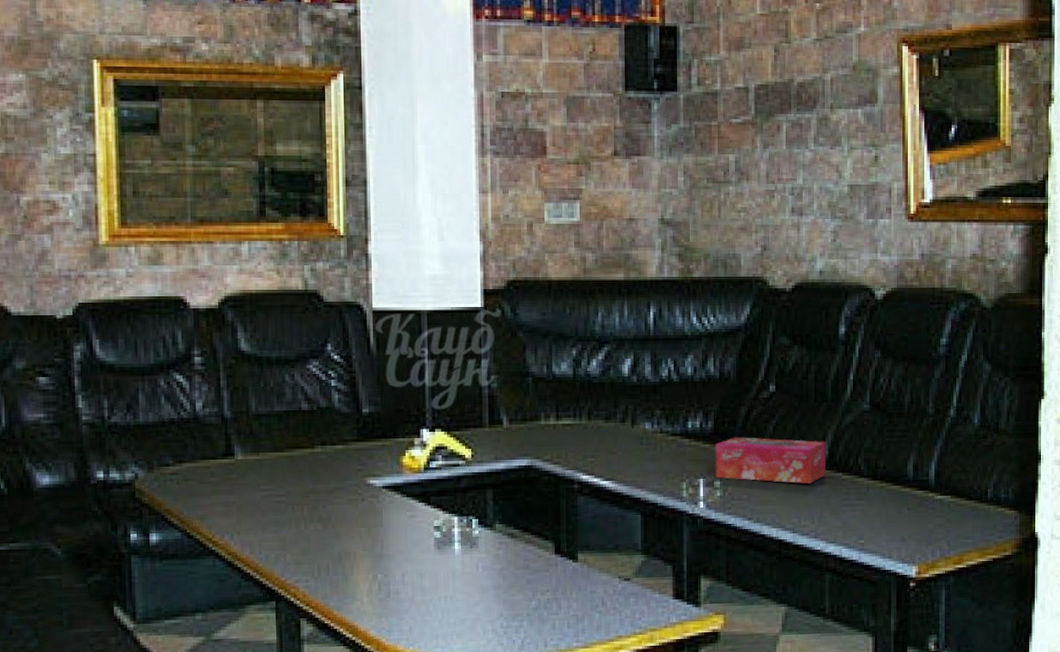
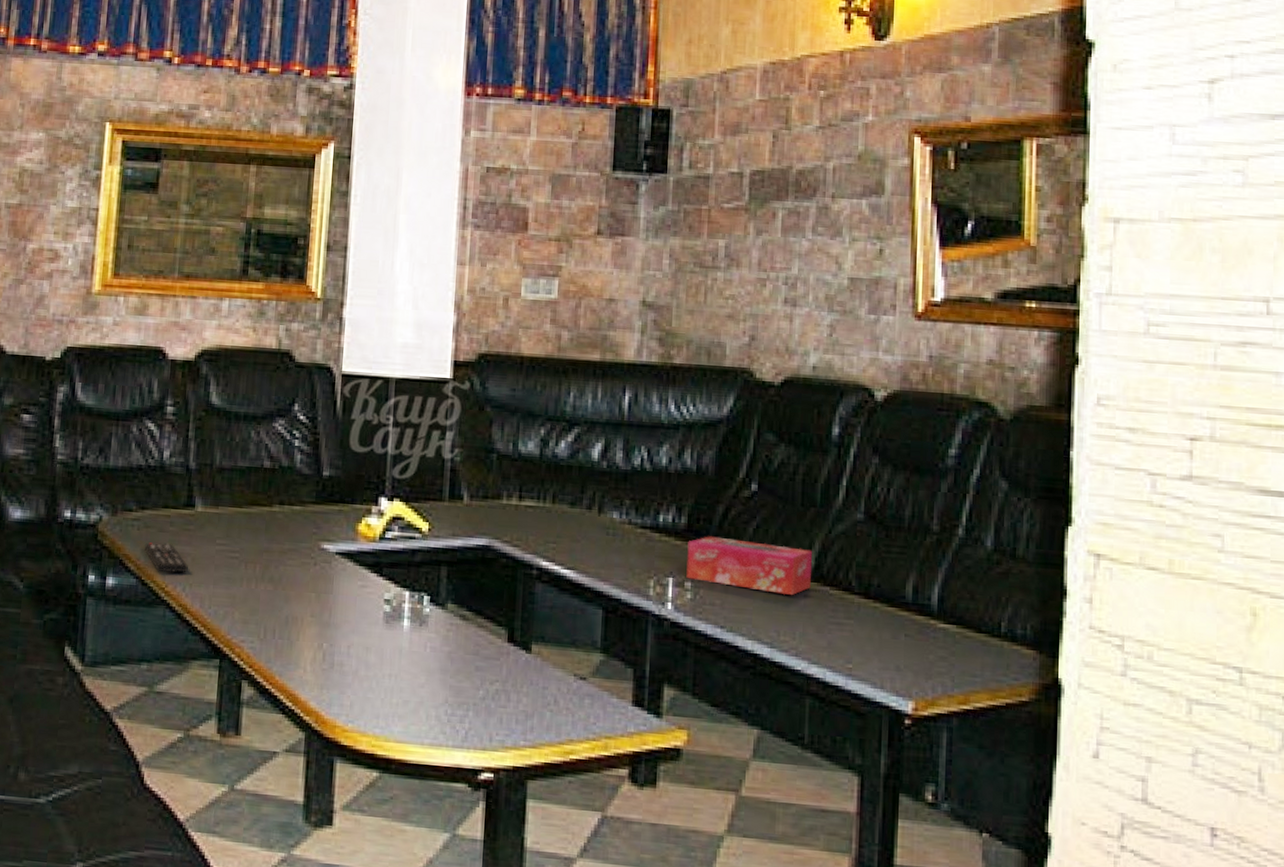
remote control: none [186,495,234,524] -> present [144,542,188,573]

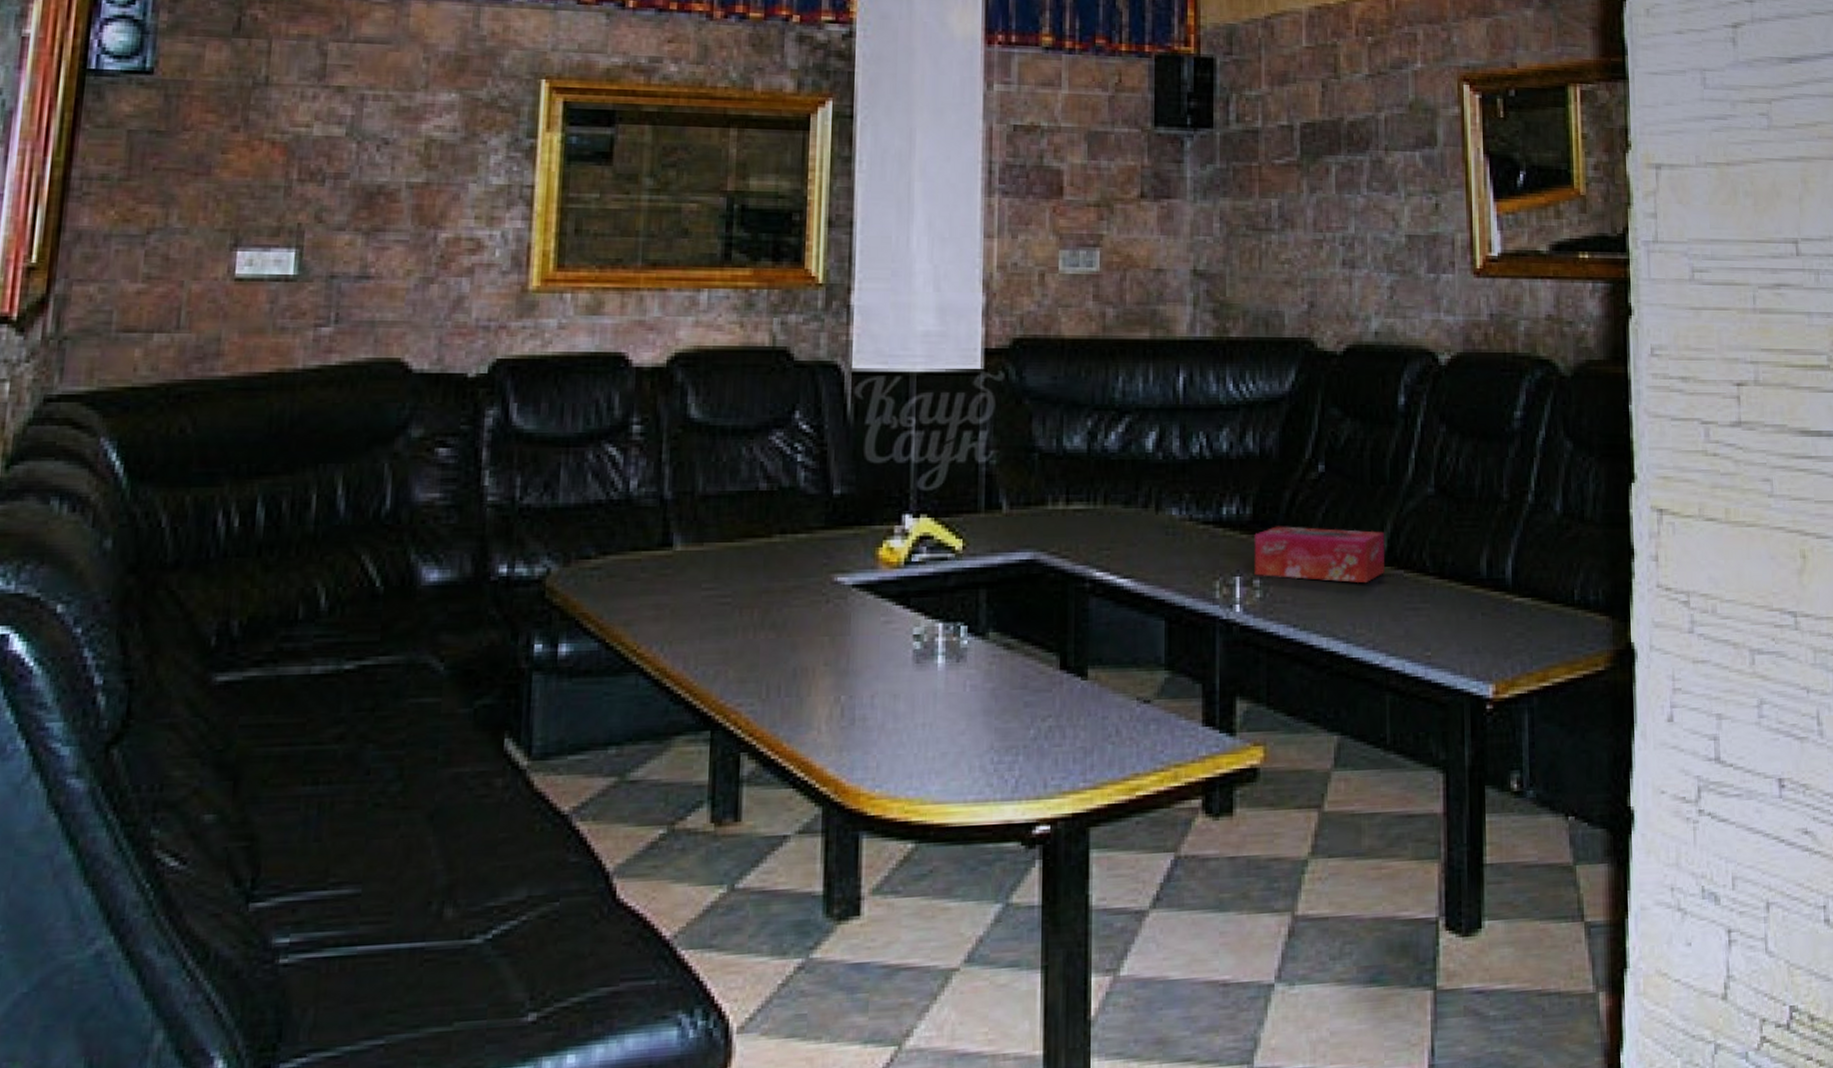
remote control: present [144,542,188,573] -> none [608,595,666,631]

